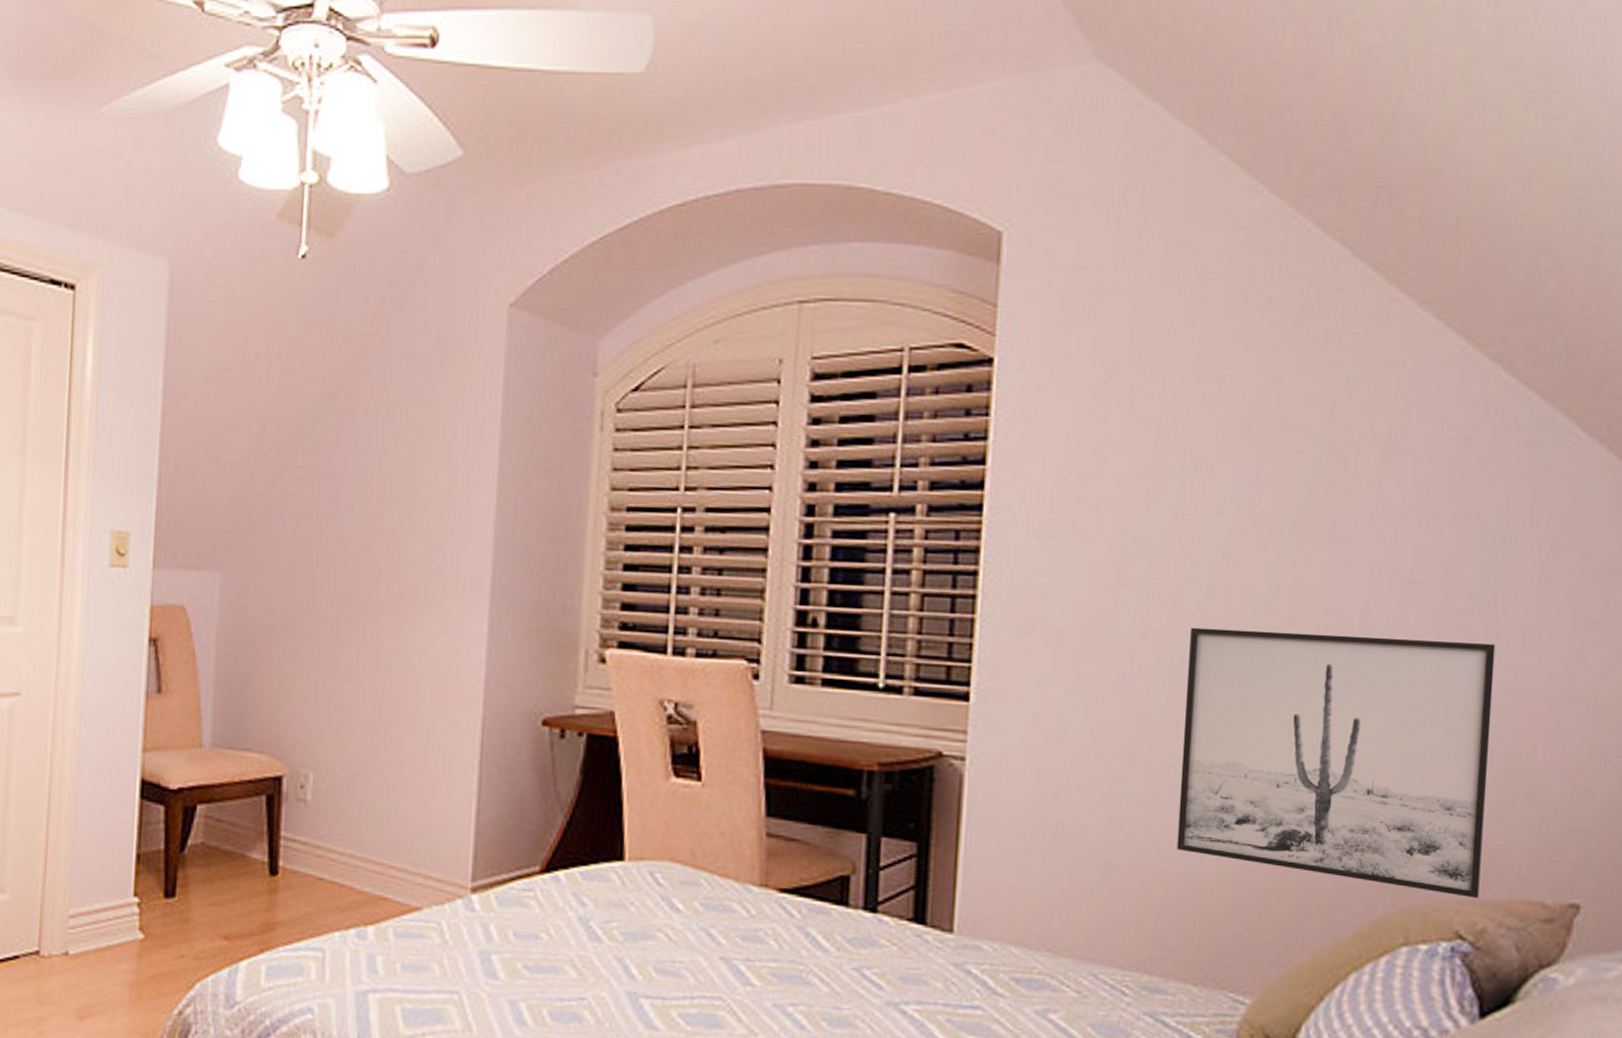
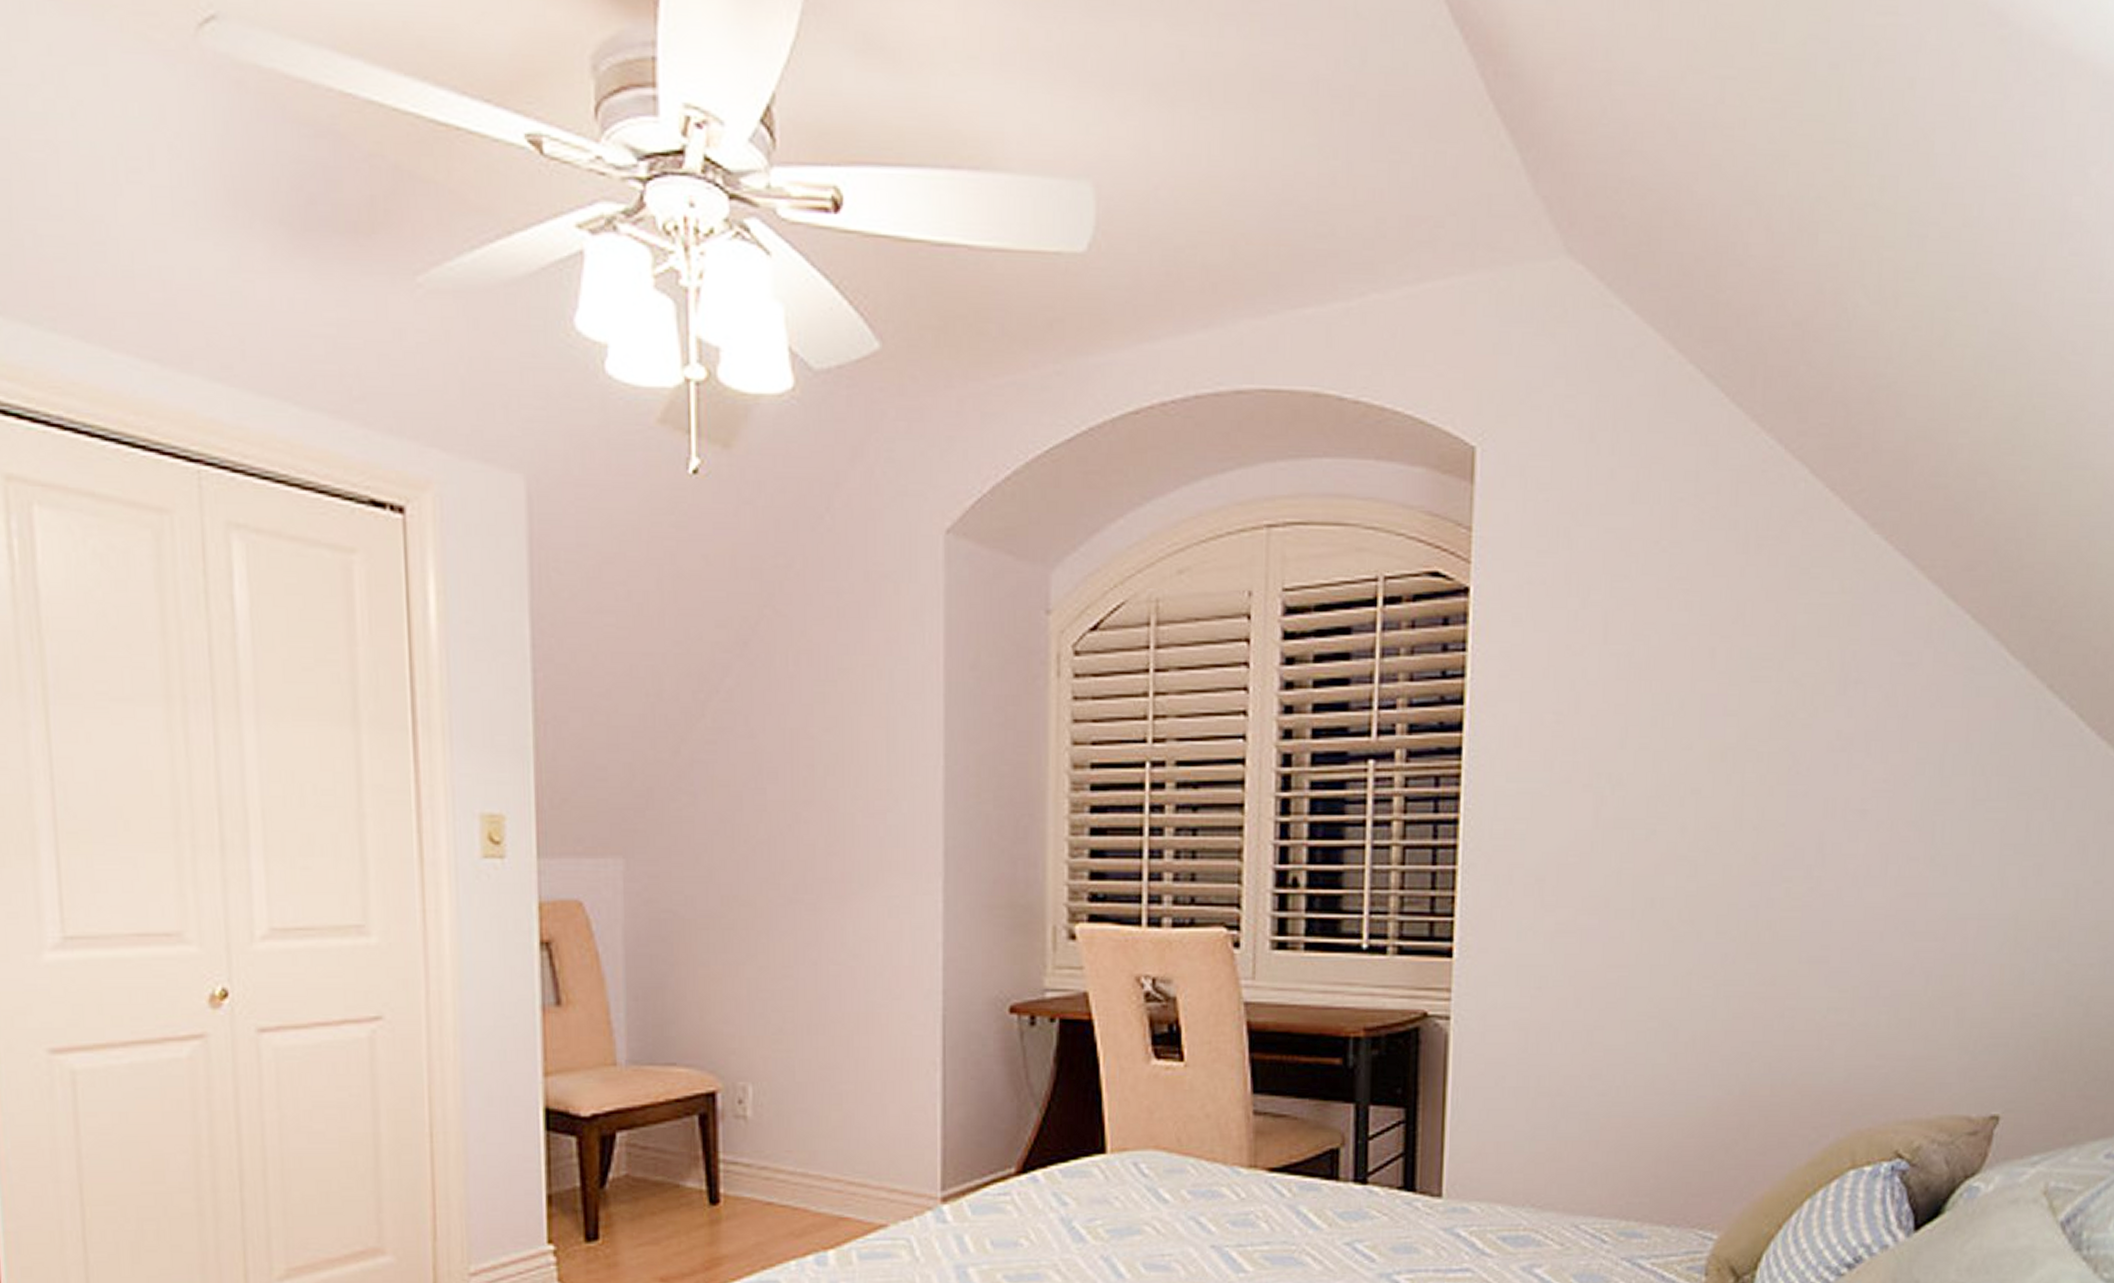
wall art: present [1176,627,1496,898] -> none [1650,868,1933,1118]

